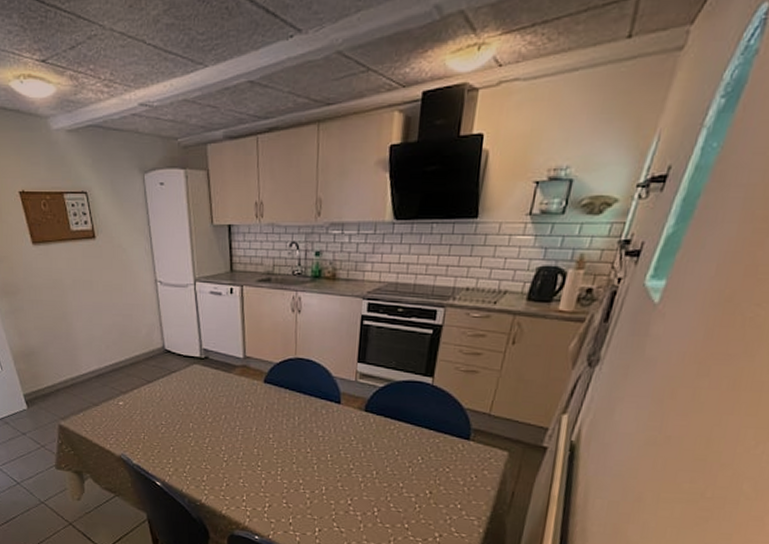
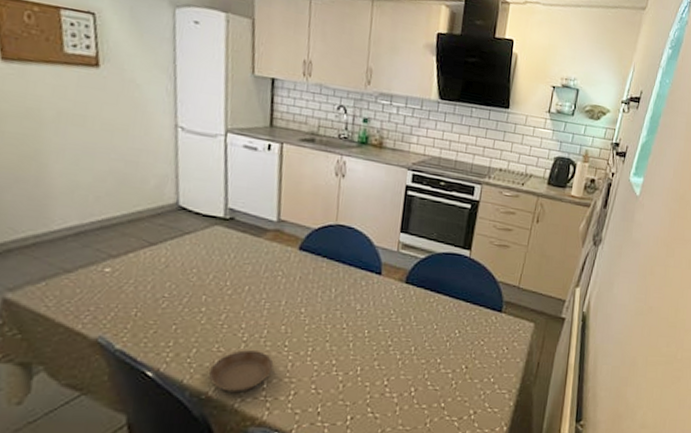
saucer: none [200,468,250,502] -> present [208,350,274,393]

